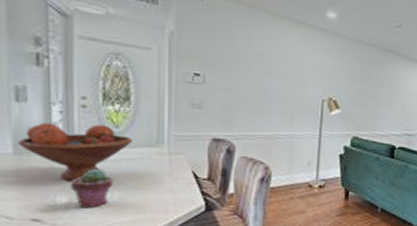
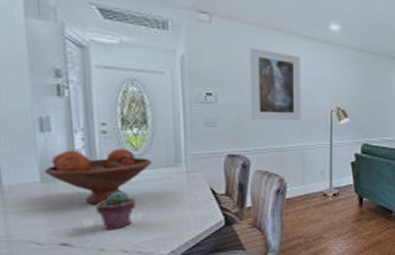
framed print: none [240,29,294,108] -> present [250,48,301,121]

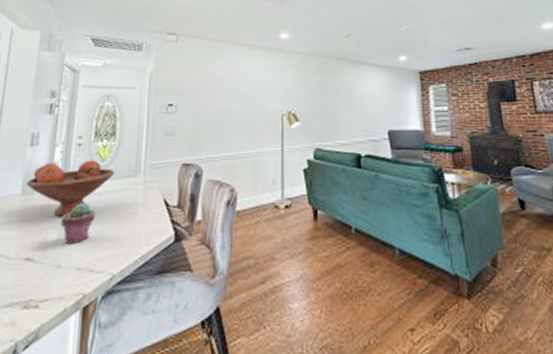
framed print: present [250,48,301,121] -> none [206,60,253,128]

